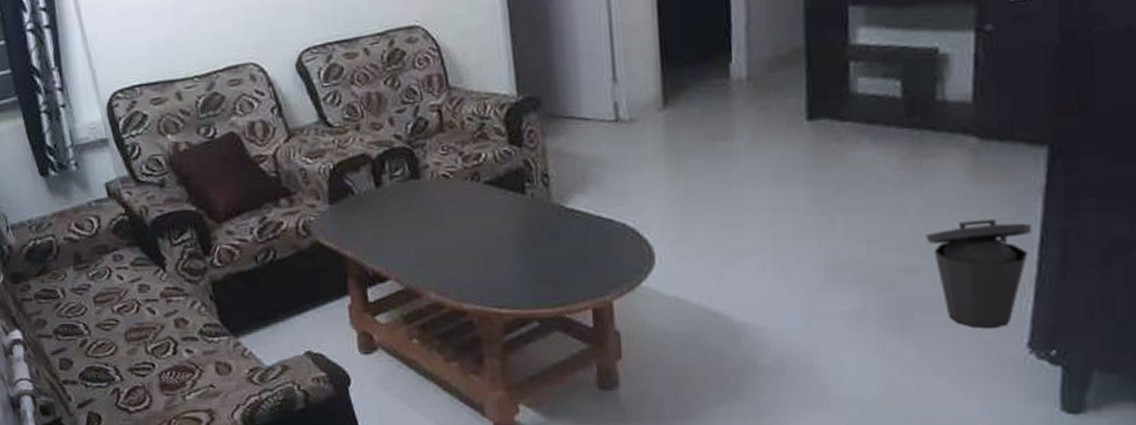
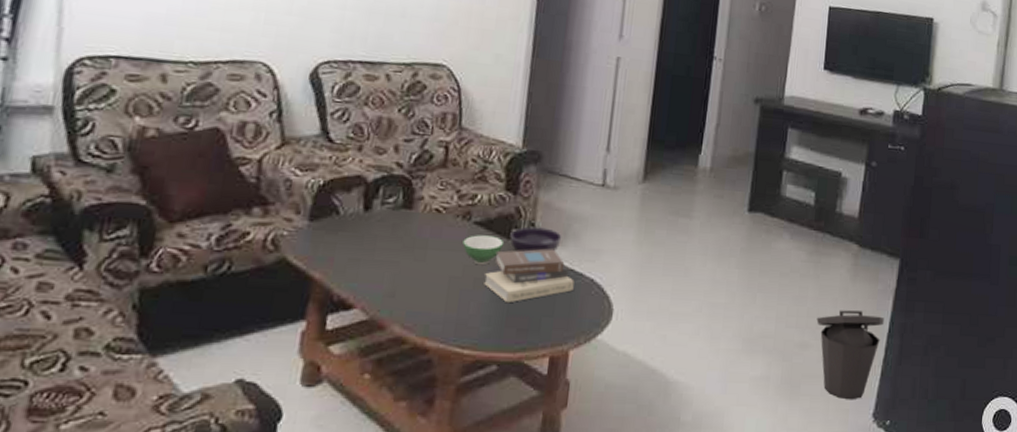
bowl: none [477,193,520,225] -> present [462,235,504,266]
books: none [507,198,605,260] -> present [484,248,574,304]
bowl: none [524,176,581,205] -> present [510,226,562,252]

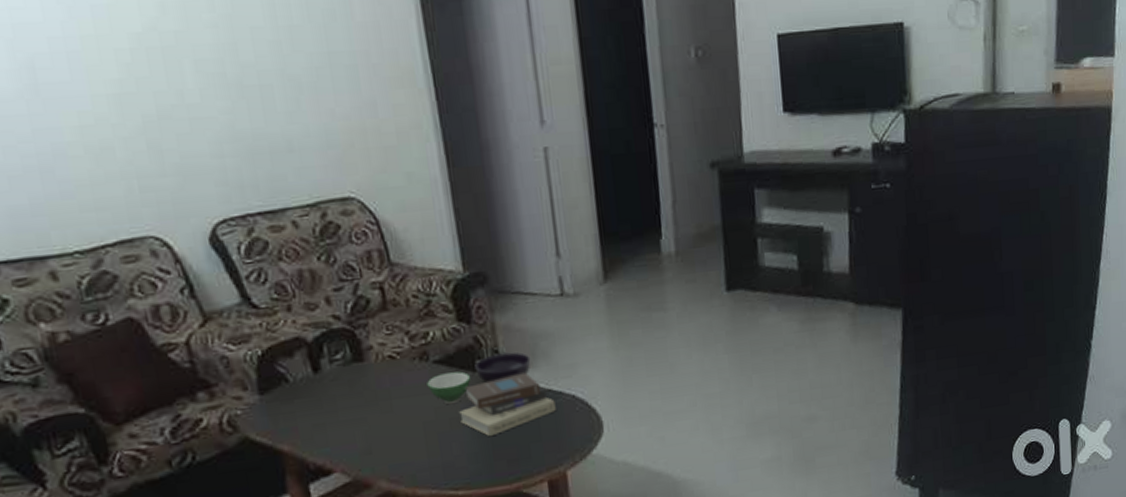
trash can: present [816,310,884,400] -> none [821,371,894,464]

